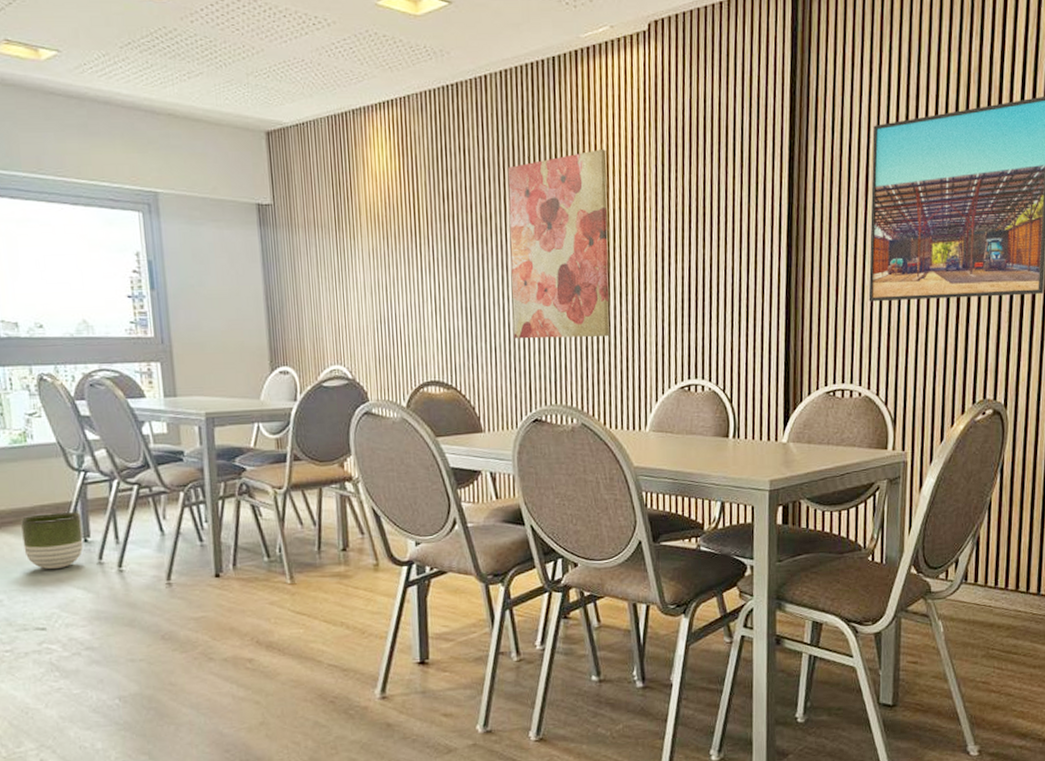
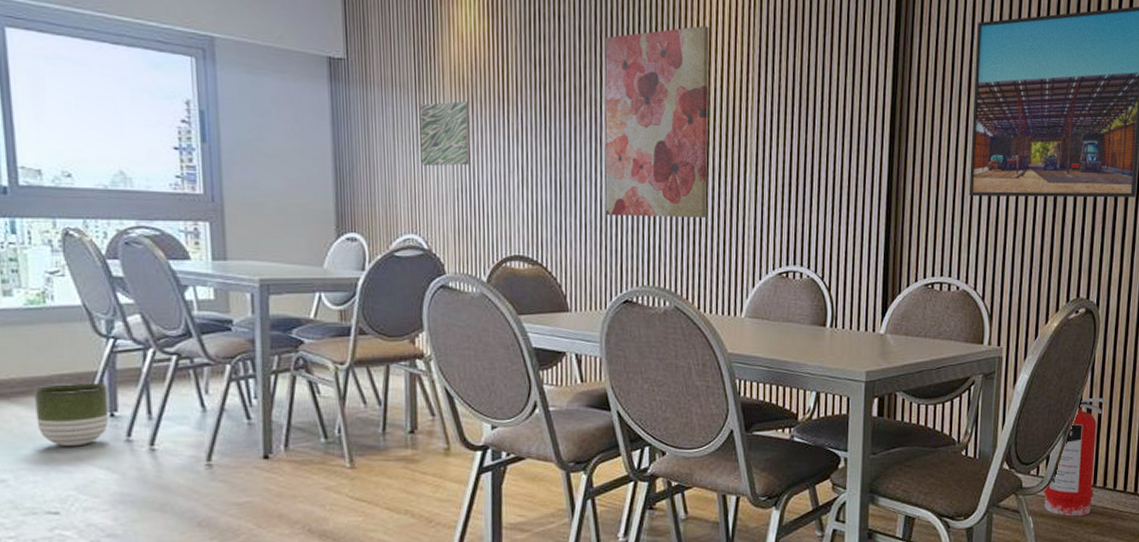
wall art: none [340,237,387,301] -> present [420,101,469,167]
fire extinguisher: none [952,500,1018,620] -> present [1043,398,1107,517]

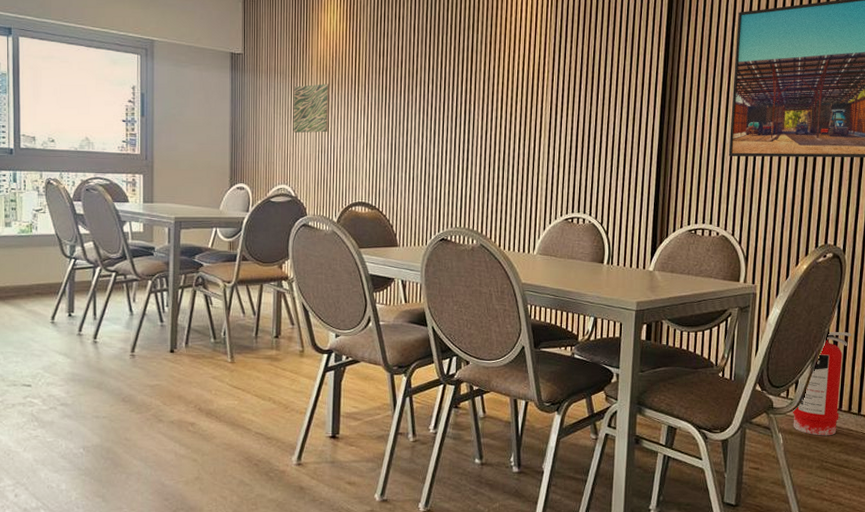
planter: present [34,382,109,447] -> none [21,290,68,337]
wall art: present [605,26,709,219] -> none [429,22,515,174]

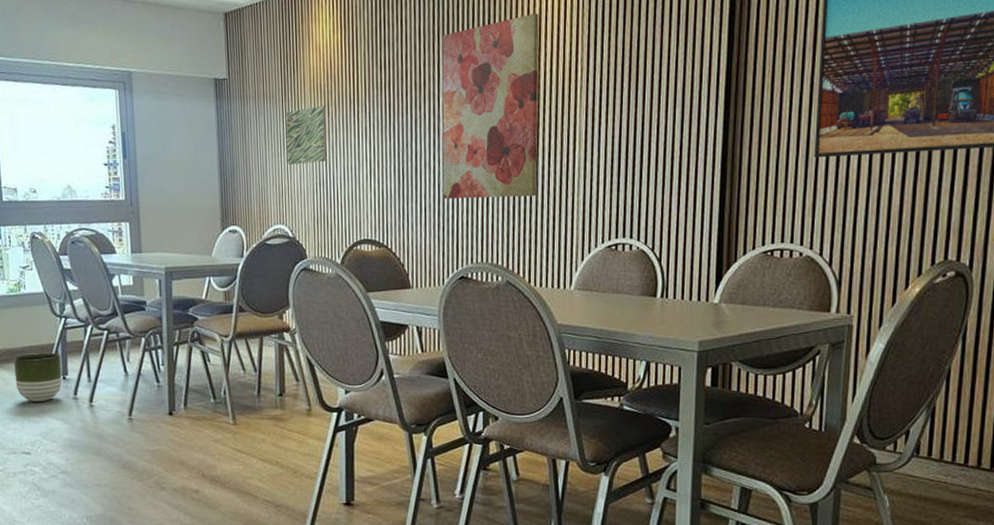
planter: none [21,290,68,337] -> present [14,352,62,402]
wall art: none [429,22,515,174] -> present [442,13,539,200]
fire extinguisher: present [792,332,852,436] -> none [901,369,982,497]

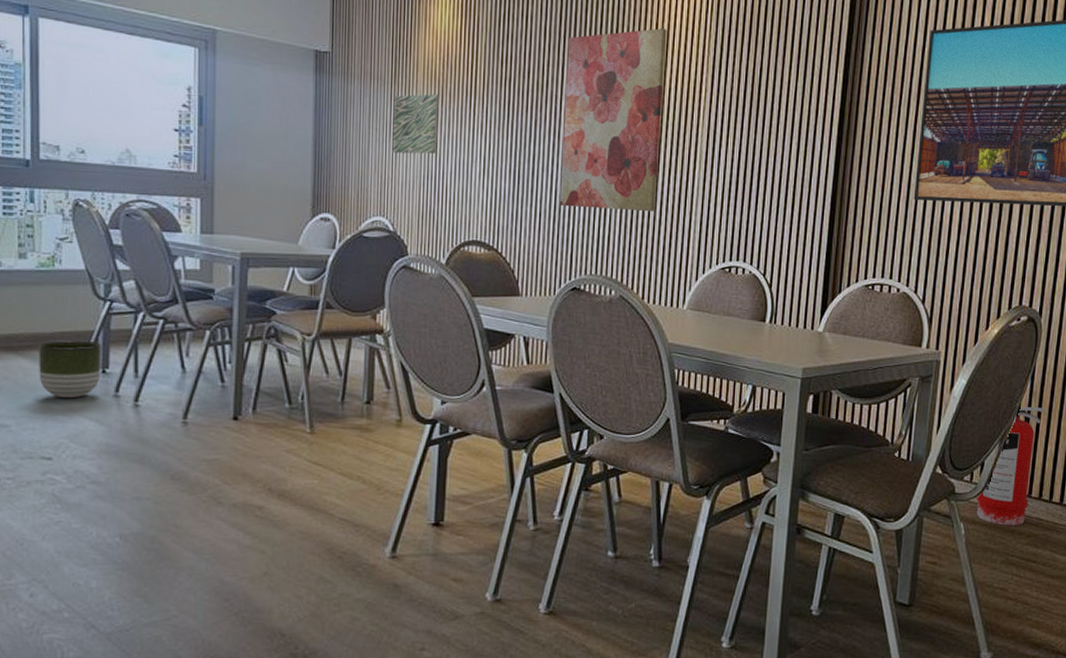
fire extinguisher: none [901,369,982,497] -> present [976,407,1046,526]

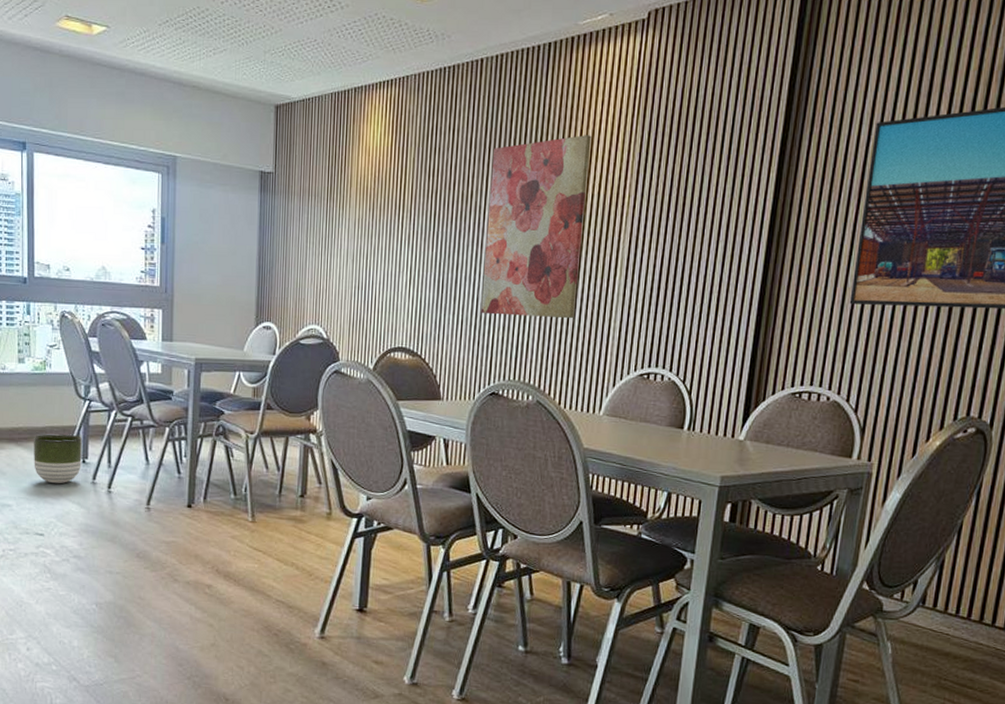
wall art: present [392,94,439,154] -> none [327,208,370,266]
fire extinguisher: present [976,407,1046,526] -> none [906,524,993,649]

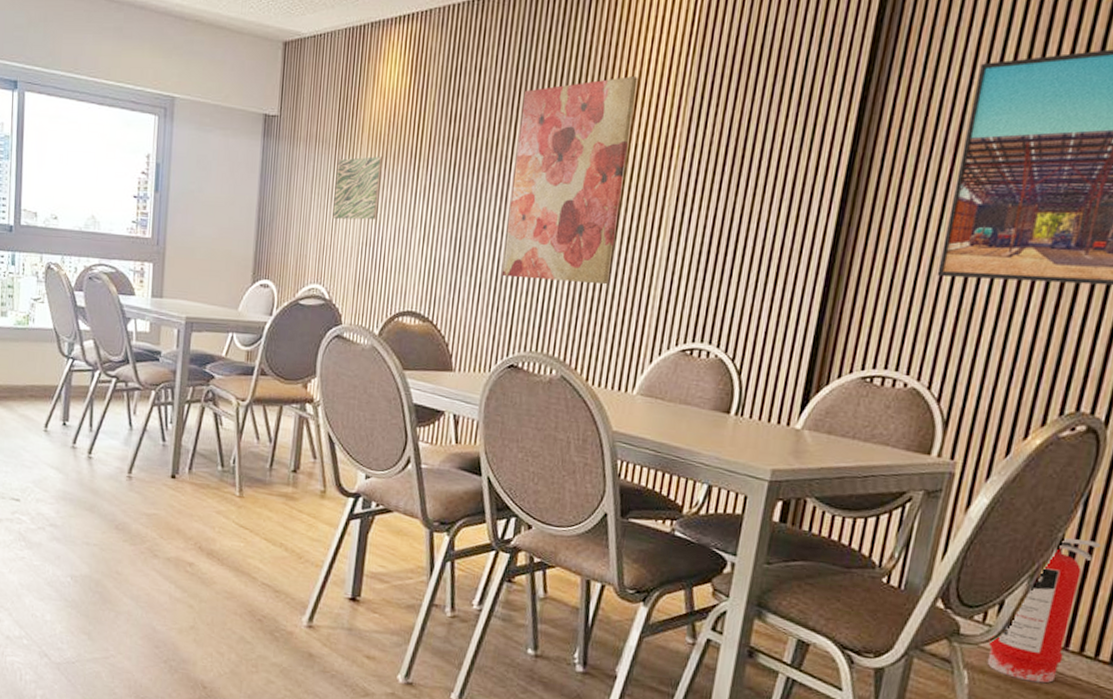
planter: present [34,433,82,484] -> none [12,393,63,447]
wall art: none [327,208,370,266] -> present [332,156,383,220]
fire extinguisher: none [906,524,993,649] -> present [986,538,1102,683]

